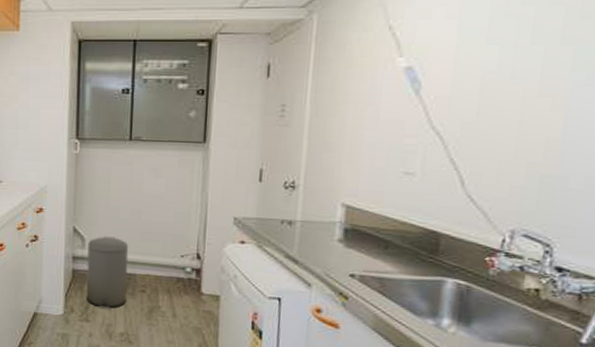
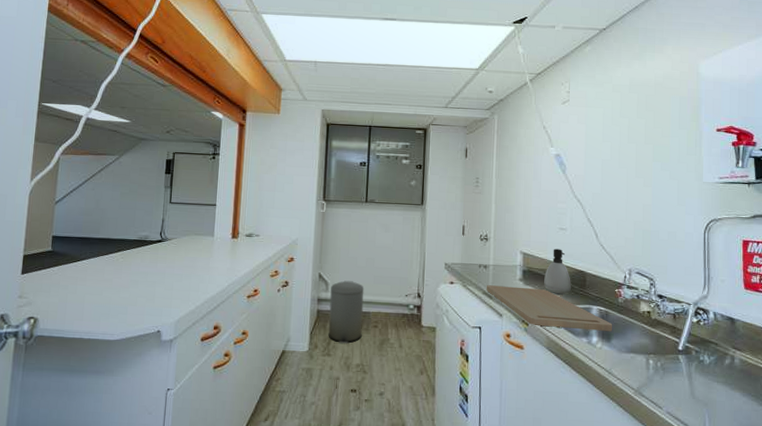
cutting board: none [290,246,477,313] -> present [487,285,613,331]
soap dispenser: none [374,200,417,261] -> present [544,248,572,294]

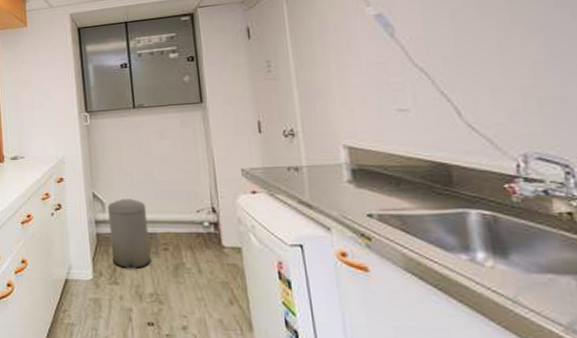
cutting board: present [487,285,613,331] -> none [302,191,510,244]
soap dispenser: present [544,248,572,294] -> none [385,137,431,196]

